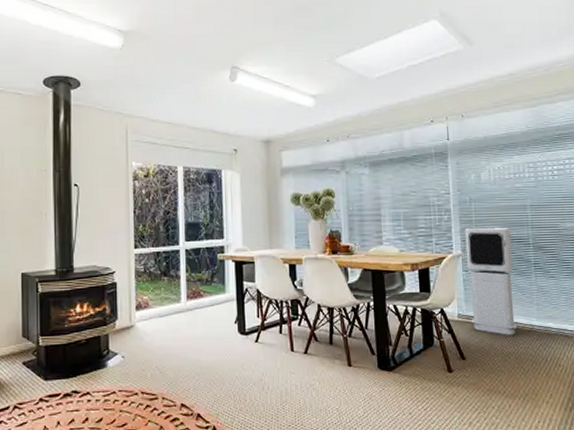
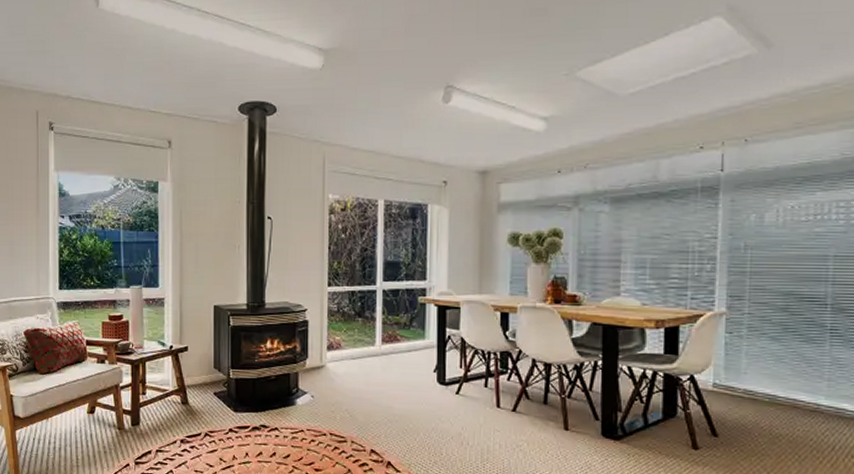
air purifier: present [465,227,517,335] -> none [731,280,800,414]

